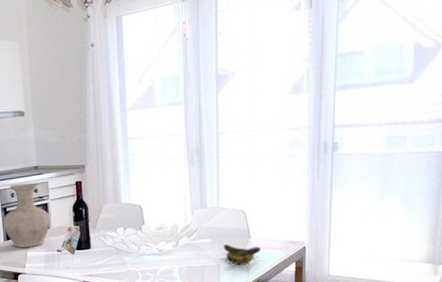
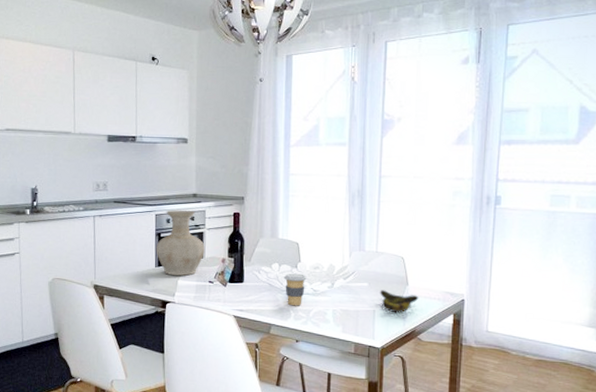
coffee cup: none [130,235,152,267] -> present [284,273,307,306]

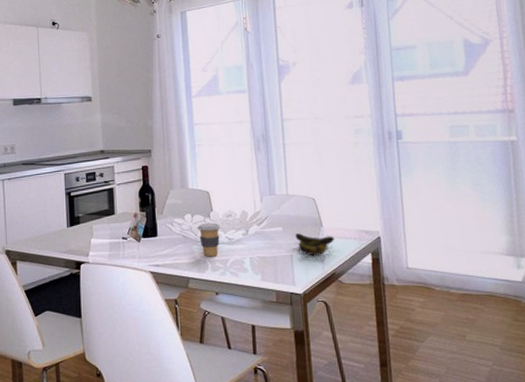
vase: present [156,210,205,276] -> none [66,167,116,234]

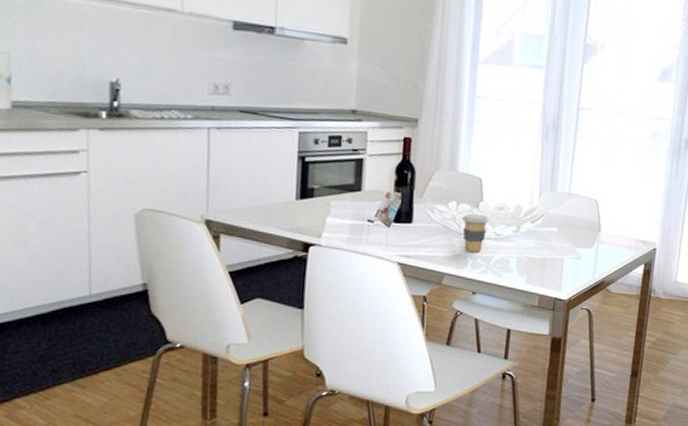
banana: present [295,233,335,257] -> none [570,236,611,262]

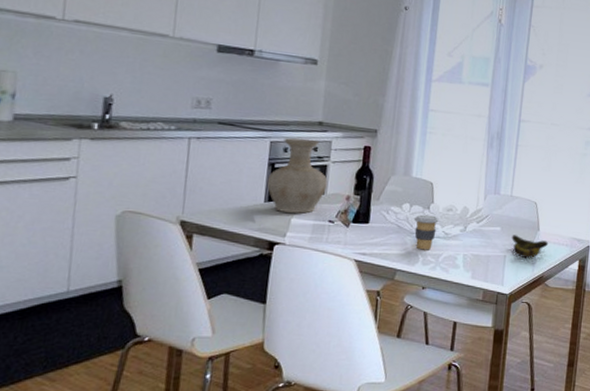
vase: none [297,128,365,212] -> present [266,138,328,214]
banana: none [570,236,611,262] -> present [512,235,549,259]

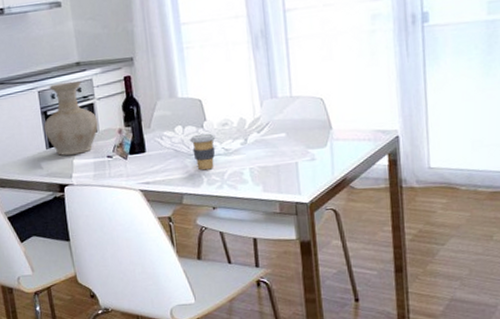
banana: present [512,235,549,259] -> none [300,138,346,163]

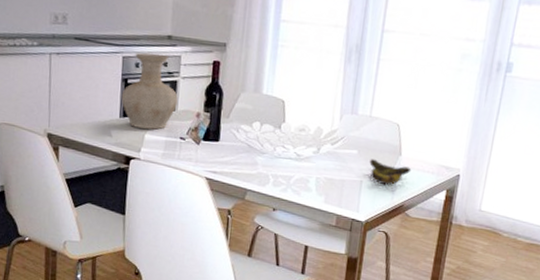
coffee cup: present [190,133,216,170] -> none [265,134,291,172]
banana: none [300,138,346,163] -> present [369,159,412,186]

